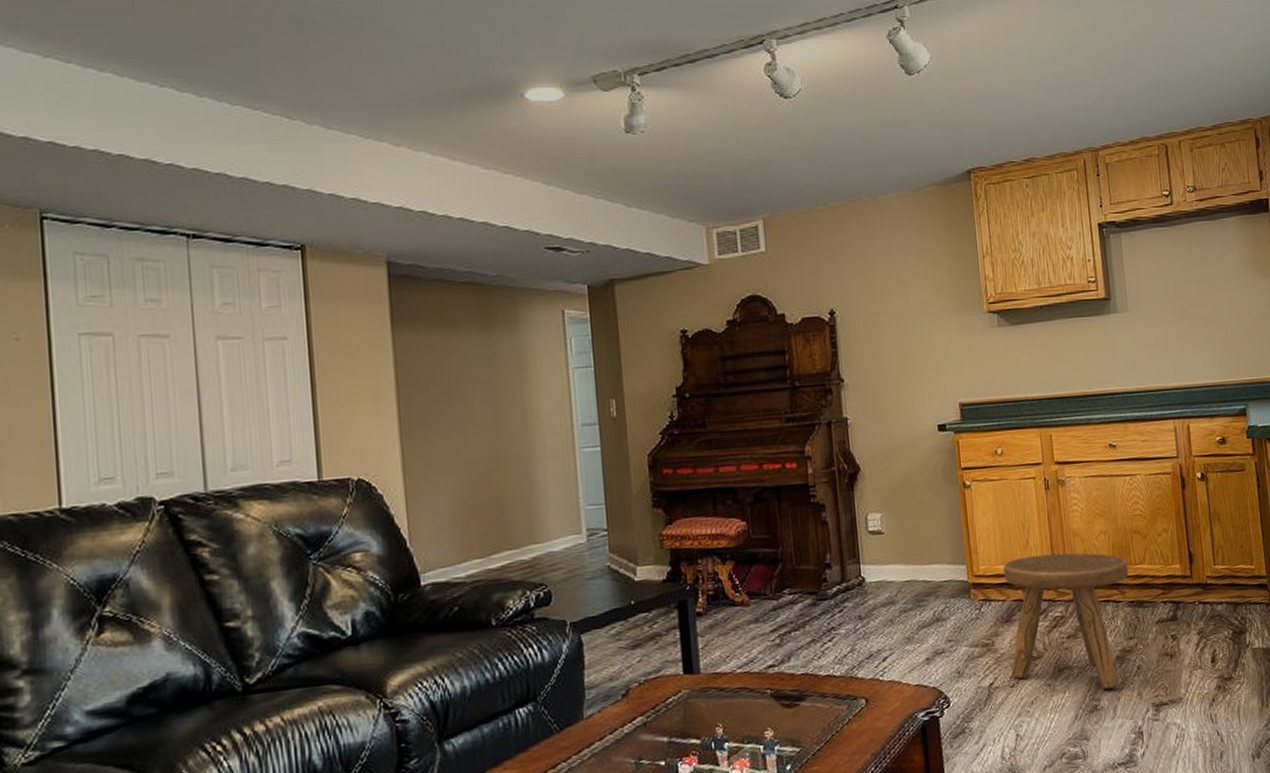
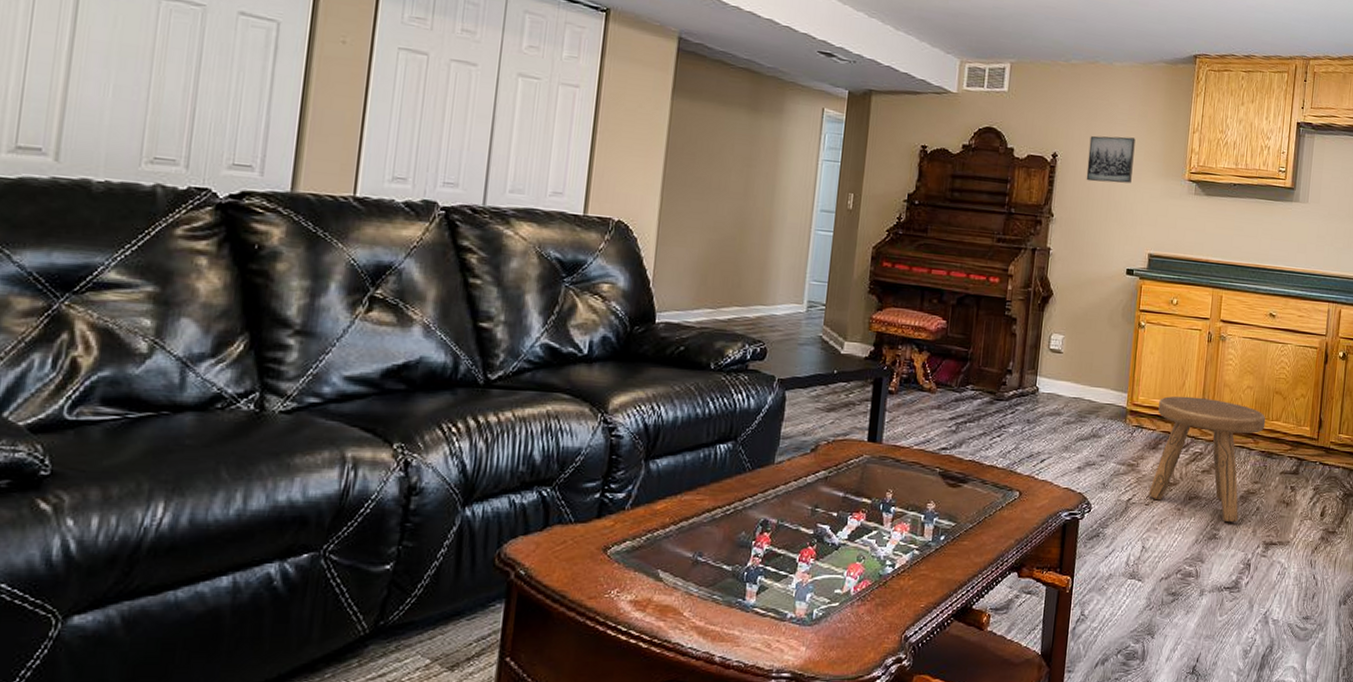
wall art: none [868,276,924,335] -> present [1086,135,1136,184]

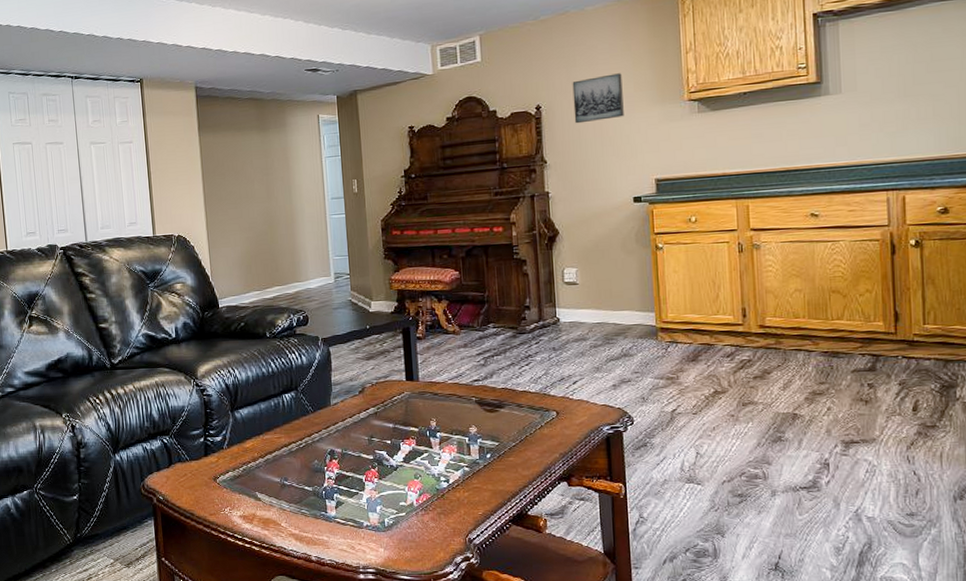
stool: present [1149,396,1266,522] -> none [692,307,824,424]

